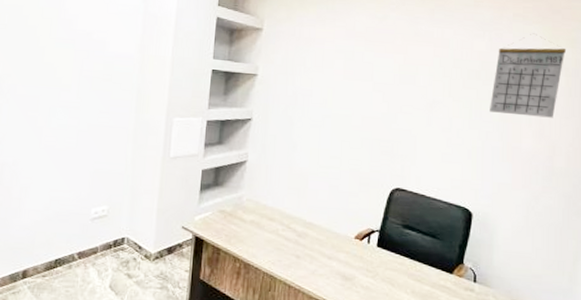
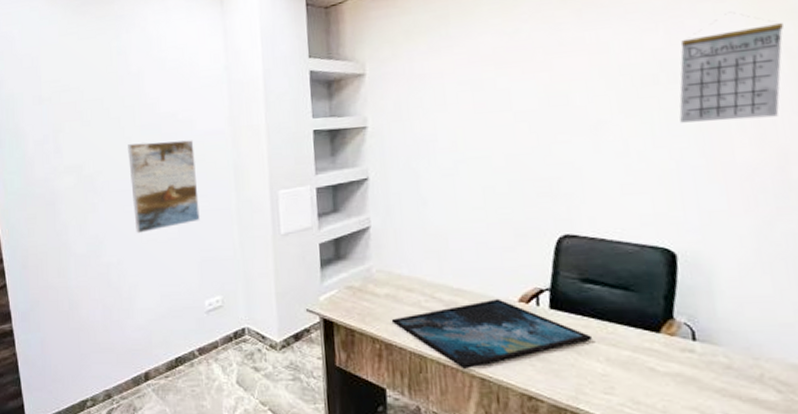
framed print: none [35,54,104,139] -> present [128,140,200,233]
monitor: none [252,234,404,291] -> present [391,298,592,369]

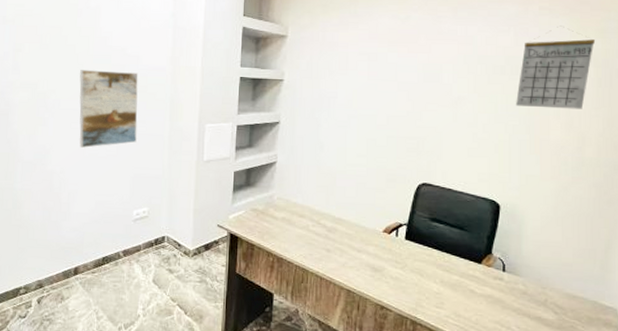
monitor: present [391,298,592,369] -> none [284,228,432,282]

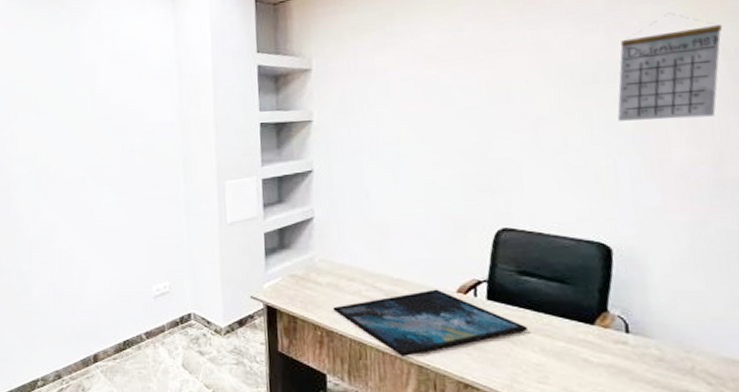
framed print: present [79,70,138,148] -> none [80,131,149,220]
monitor: none [284,228,432,282] -> present [332,289,527,356]

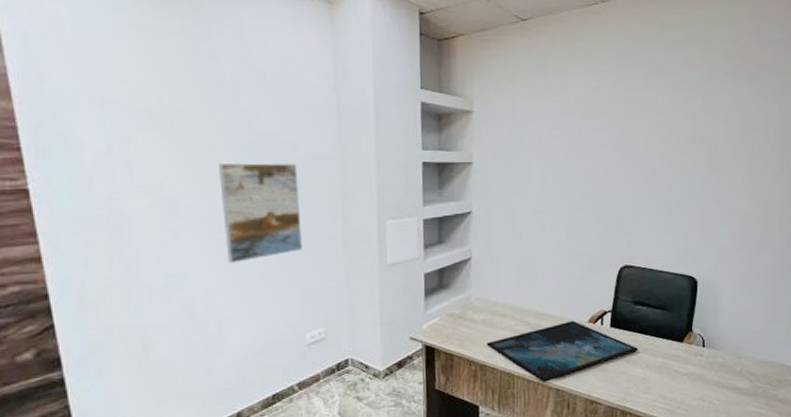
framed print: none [80,131,149,220] -> present [219,163,303,263]
calendar: present [617,13,723,121] -> none [707,91,774,177]

